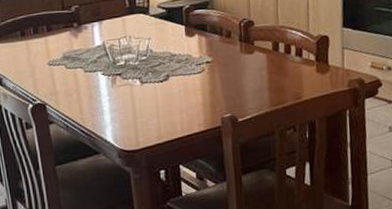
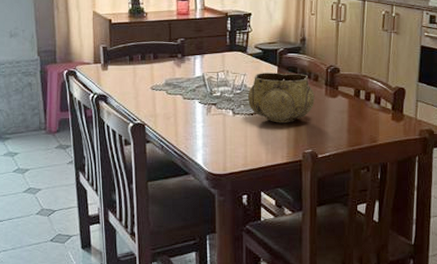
decorative bowl: none [154,31,229,89] -> present [247,73,315,123]

